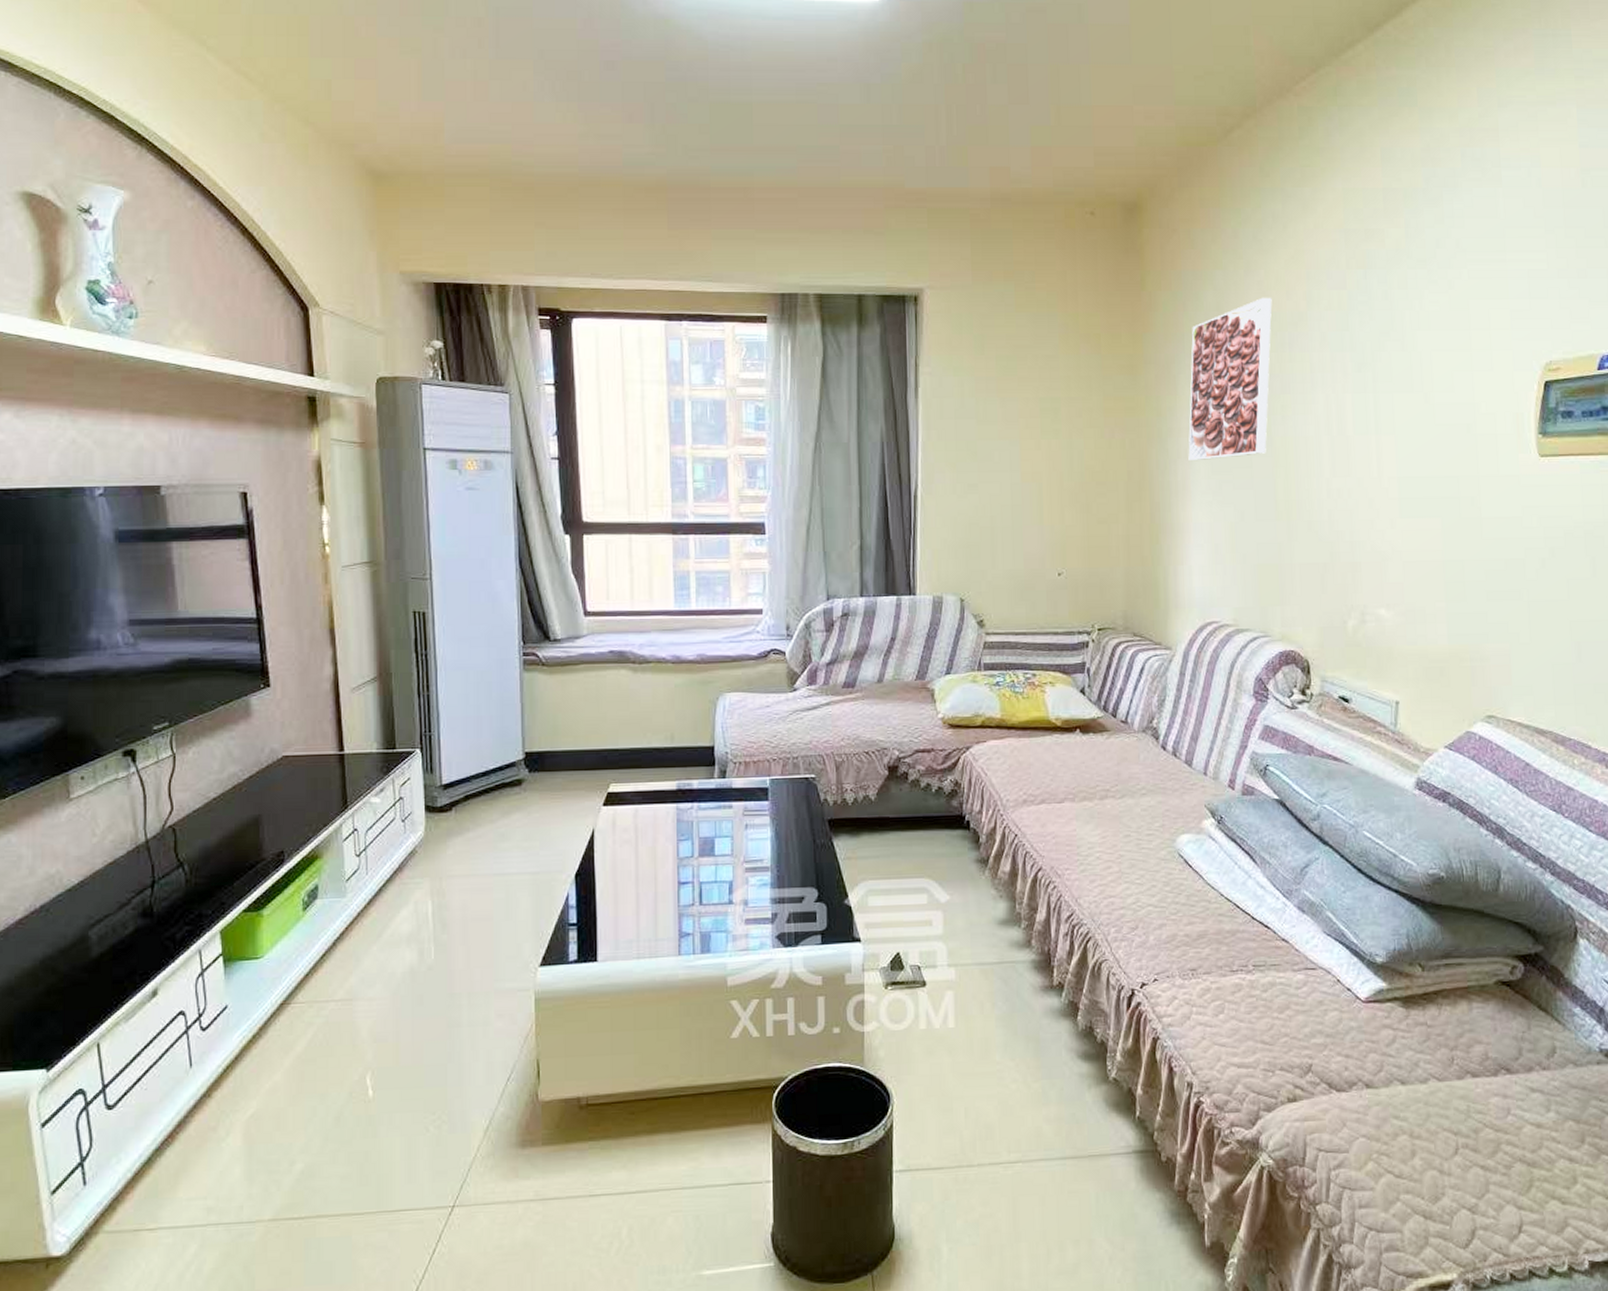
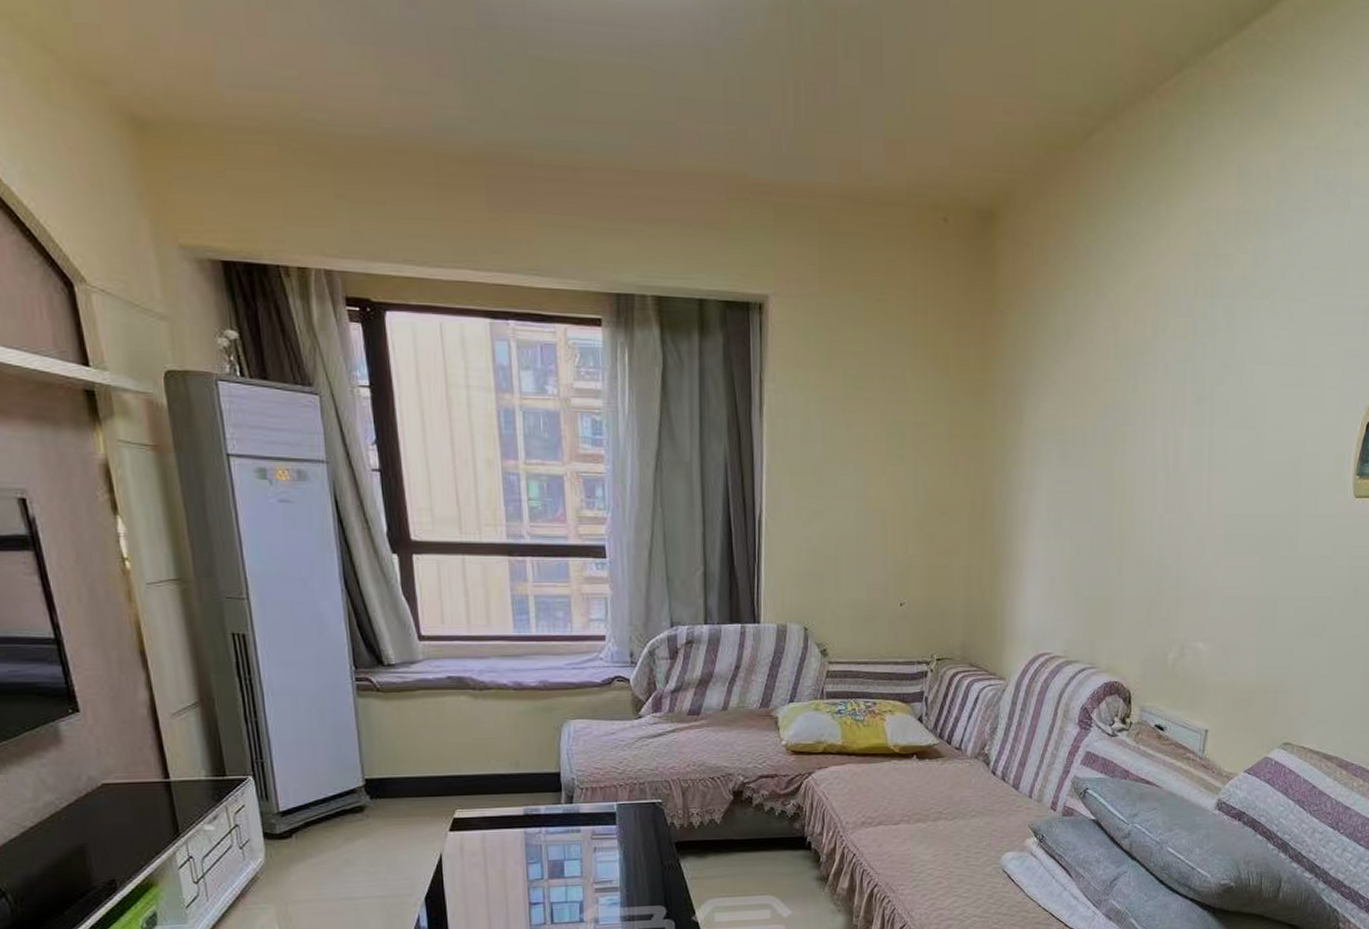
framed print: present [1188,297,1272,460] -> none [1030,322,1120,492]

